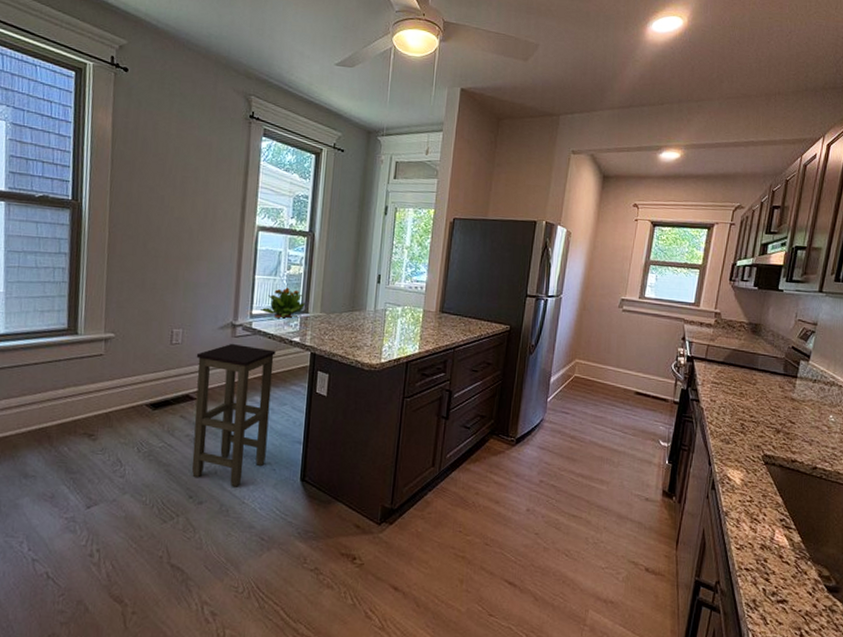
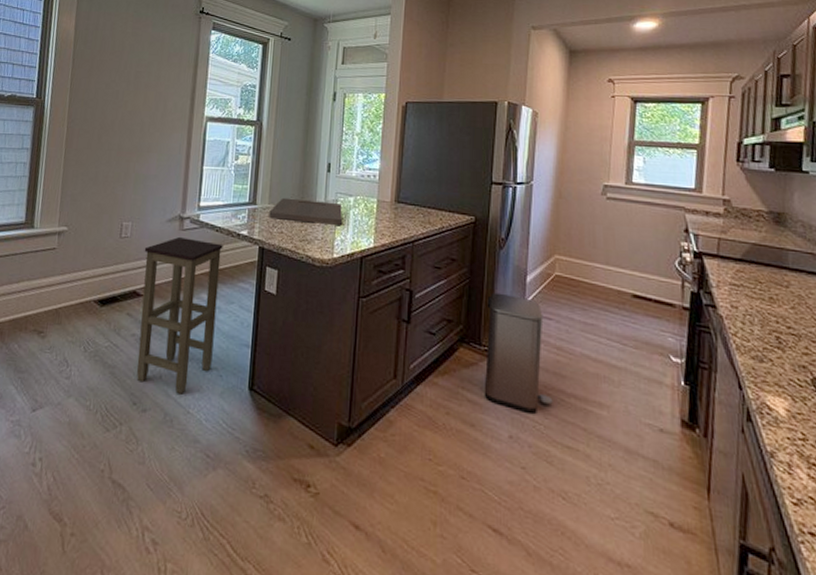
potted flower: present [259,287,305,319] -> none [207,178,253,211]
cutting board: none [320,306,391,334] -> present [269,197,342,226]
pedal bin: none [508,392,564,490] -> present [484,292,553,413]

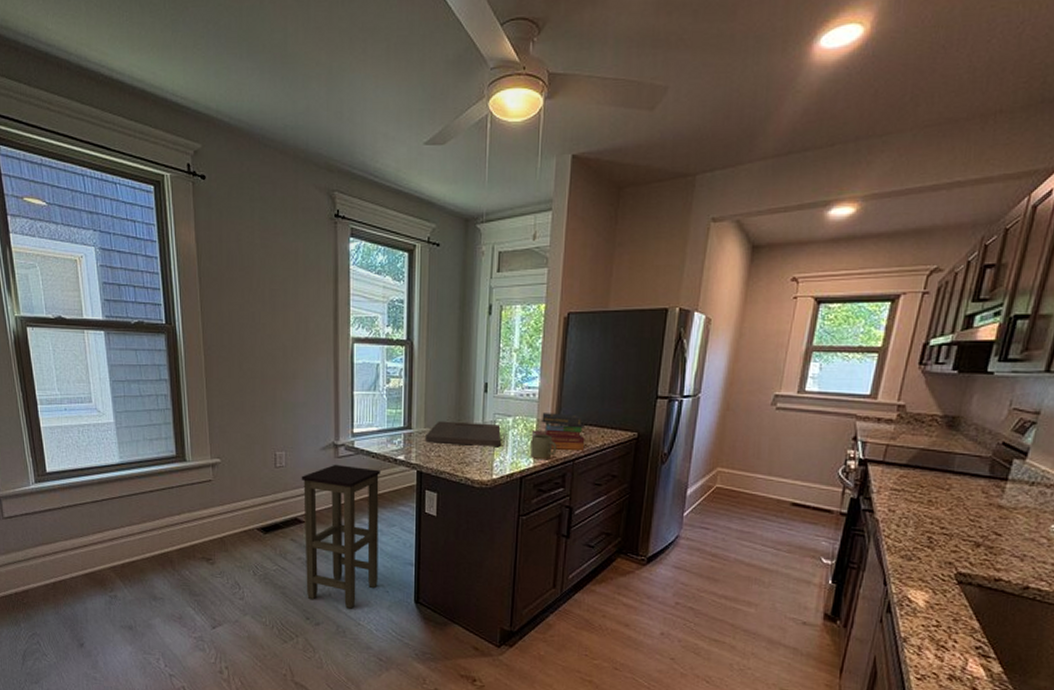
books: none [371,194,424,232] -> present [531,413,586,450]
mug: none [371,214,397,240] -> present [530,434,557,459]
pedal bin: present [484,292,553,413] -> none [639,506,704,613]

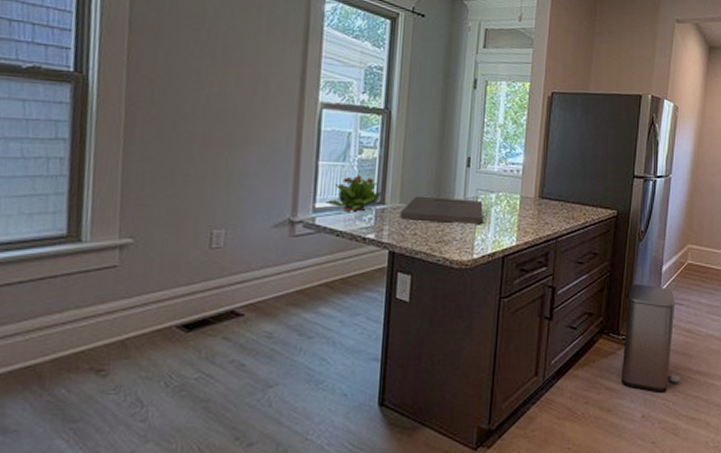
bar stool: present [301,464,381,609] -> none [238,244,346,421]
potted flower: none [360,402,408,436] -> present [324,174,381,212]
mug: present [530,434,557,459] -> none [513,211,540,237]
books: present [531,413,586,450] -> none [514,190,568,228]
pedal bin: none [639,506,704,613] -> present [620,283,681,393]

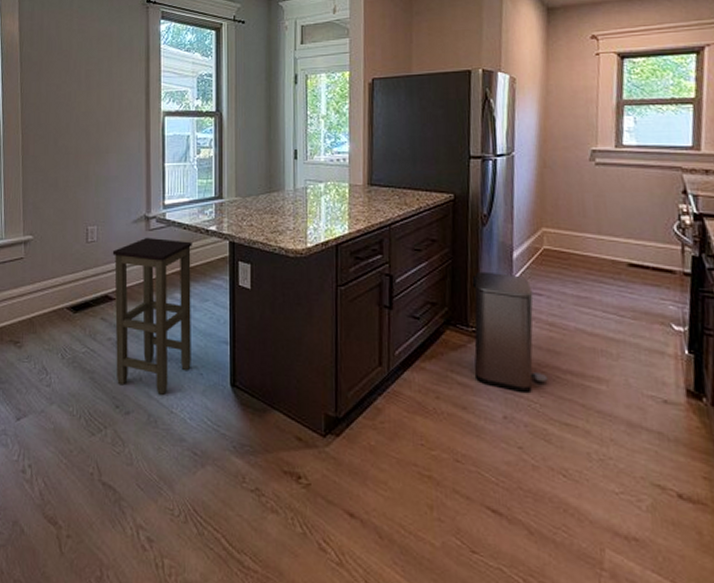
bar stool: none [238,244,346,421] -> present [112,237,192,395]
potted flower: present [324,174,381,212] -> none [172,173,219,207]
cutting board: present [400,196,483,225] -> none [237,189,313,215]

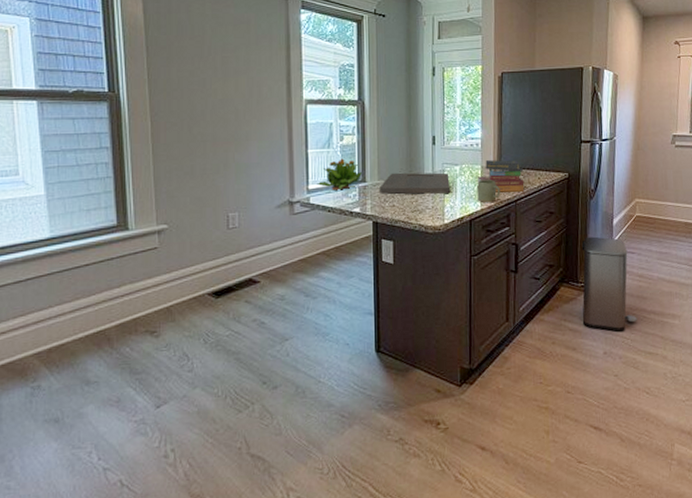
bar stool: present [112,237,192,395] -> none [255,221,338,367]
potted flower: none [172,173,219,207] -> present [316,158,362,191]
cutting board: none [237,189,313,215] -> present [379,172,450,195]
books: none [344,177,400,214] -> present [477,160,525,193]
mug: none [344,200,372,225] -> present [477,180,501,202]

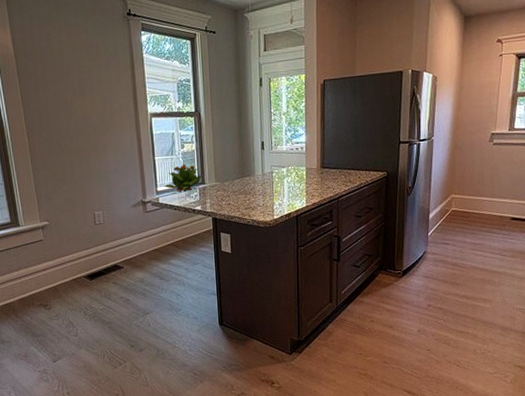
cutting board: present [379,172,450,195] -> none [217,174,278,194]
books: present [477,160,525,193] -> none [302,161,346,191]
mug: present [477,180,501,202] -> none [302,180,324,200]
pedal bin: present [581,236,637,332] -> none [398,229,450,313]

